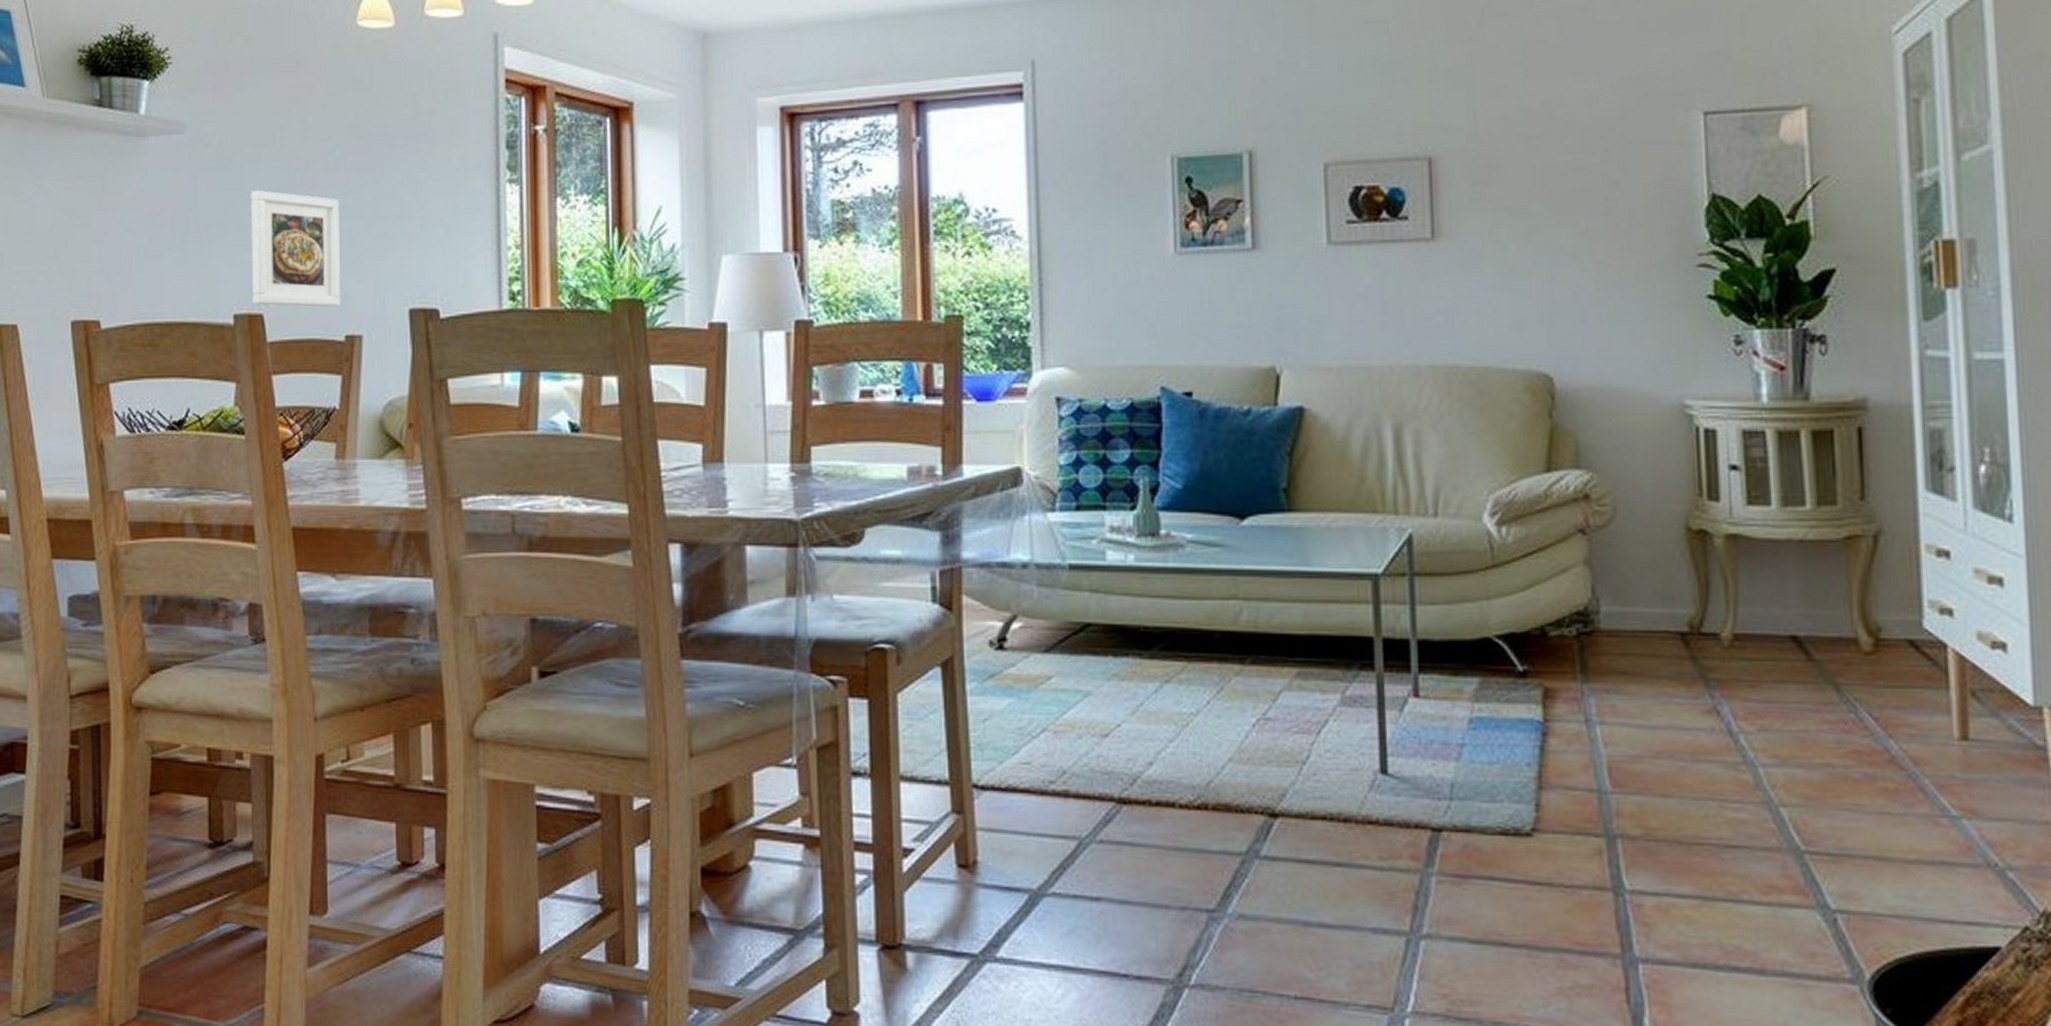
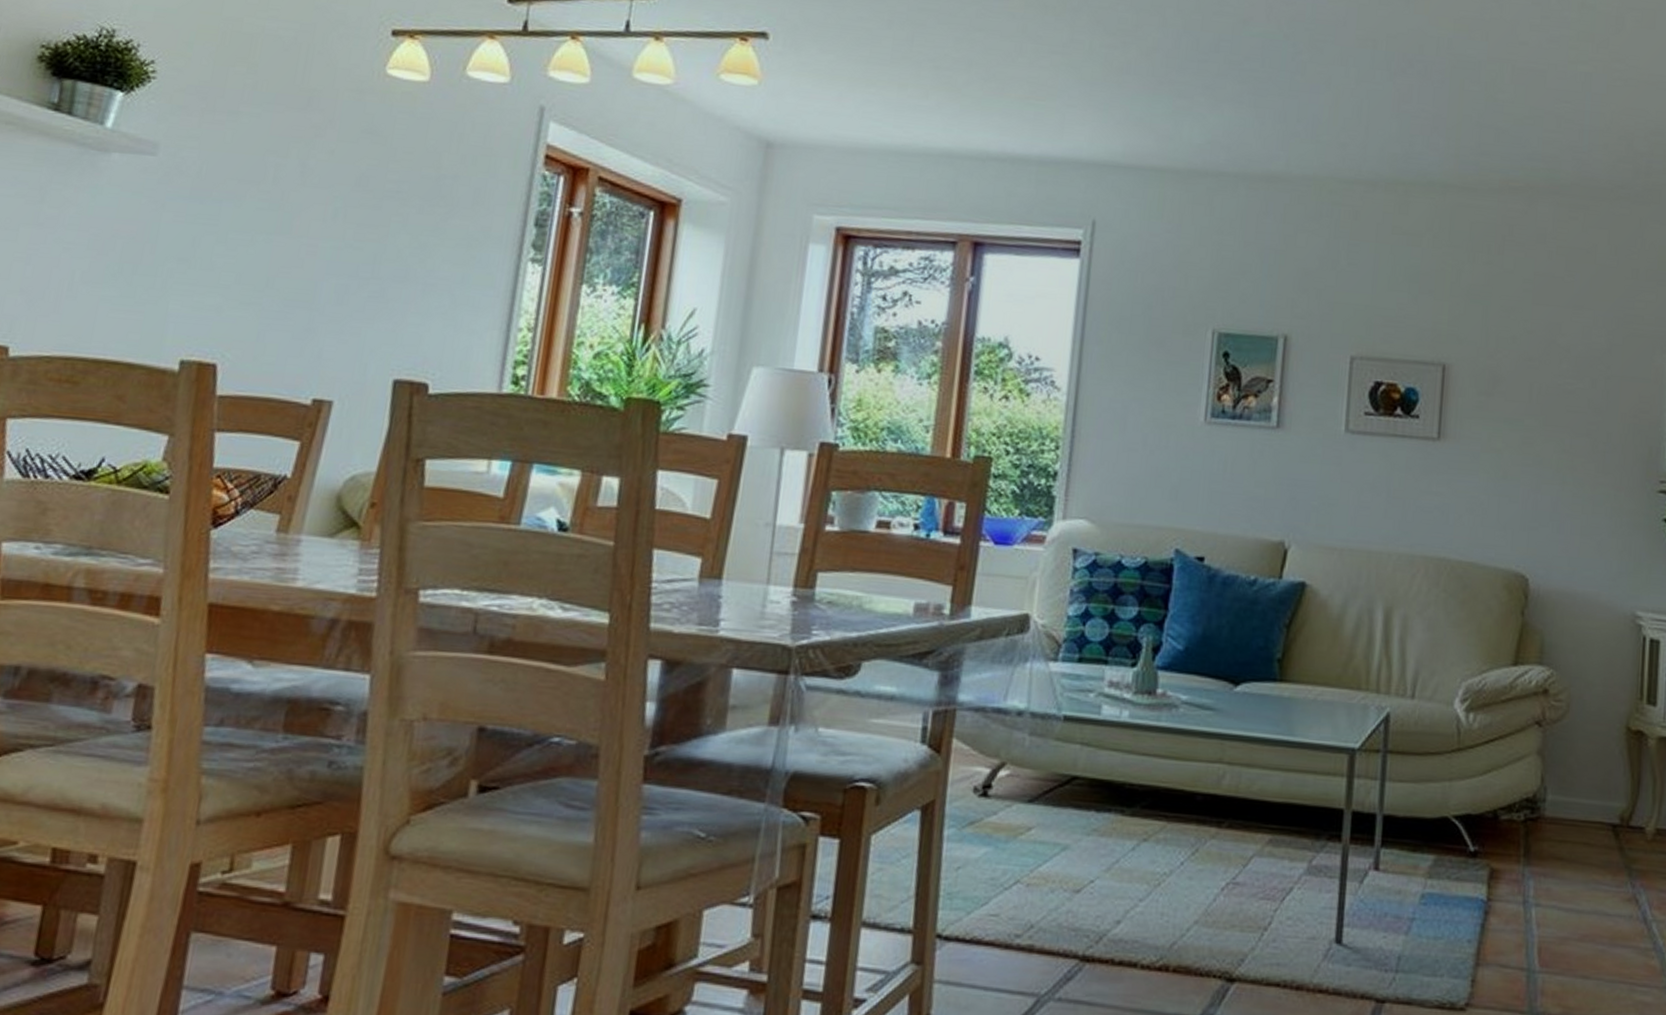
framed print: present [250,190,340,307] -> none [206,229,331,367]

